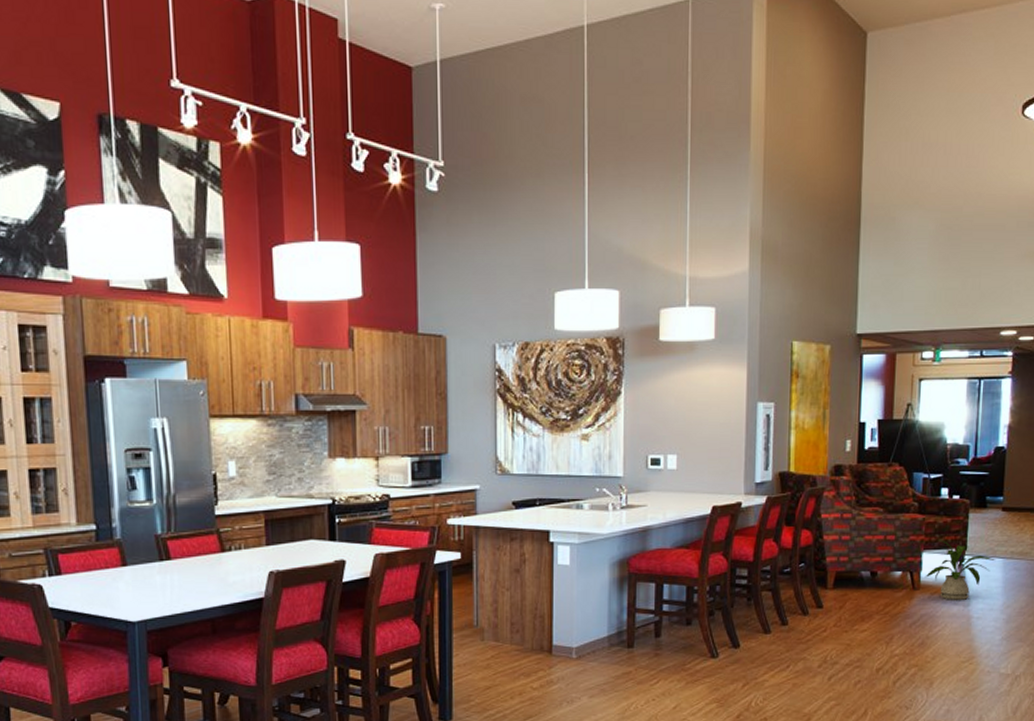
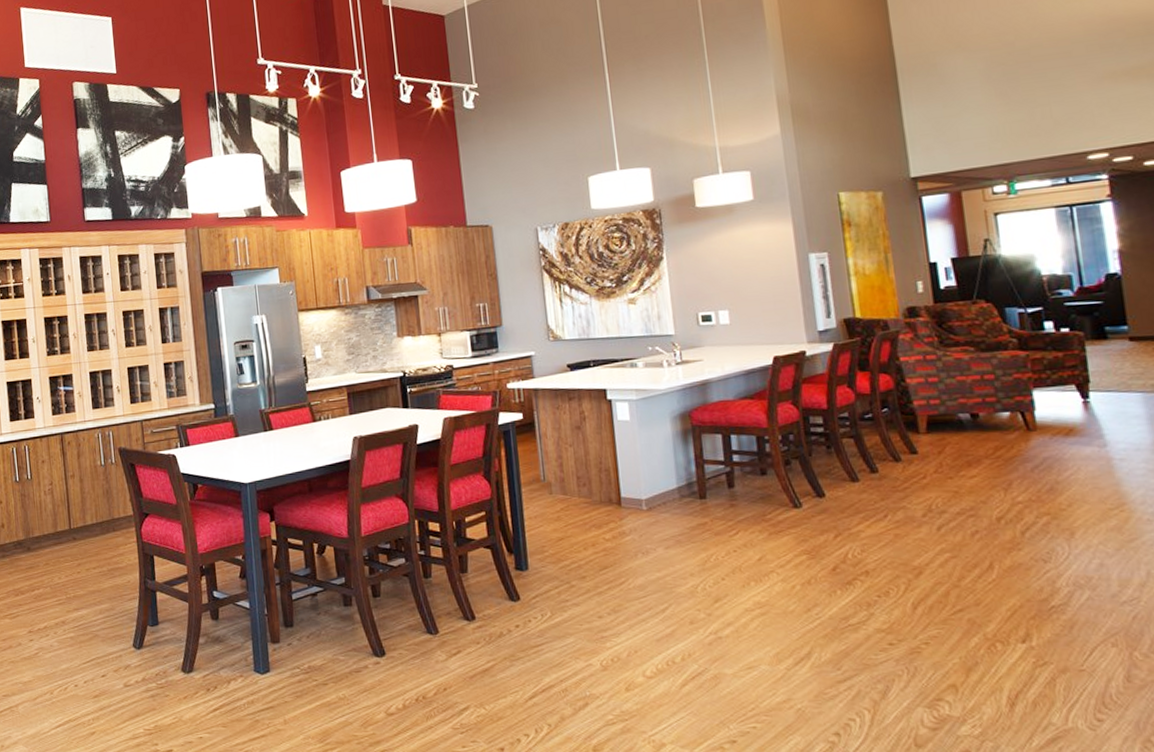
house plant: present [925,538,995,600] -> none [1040,375,1131,441]

